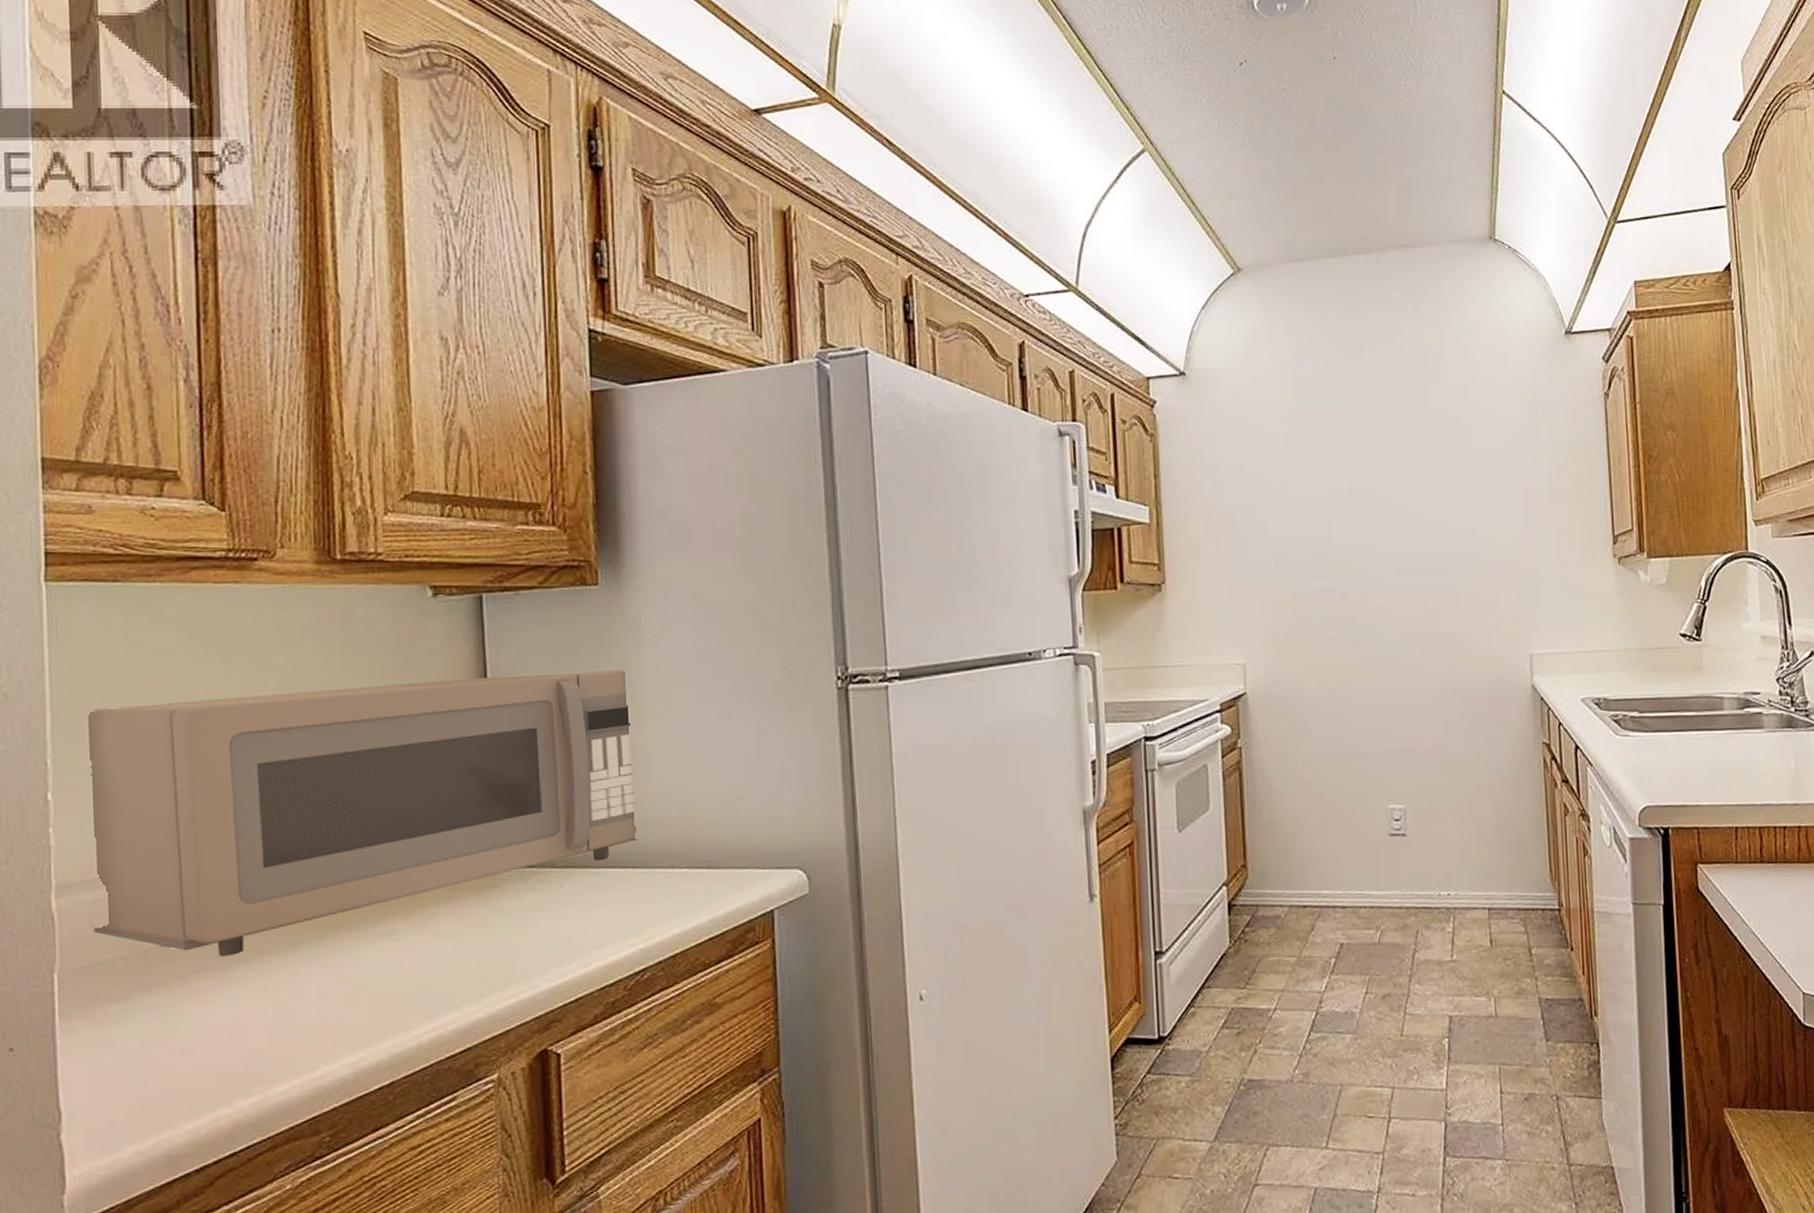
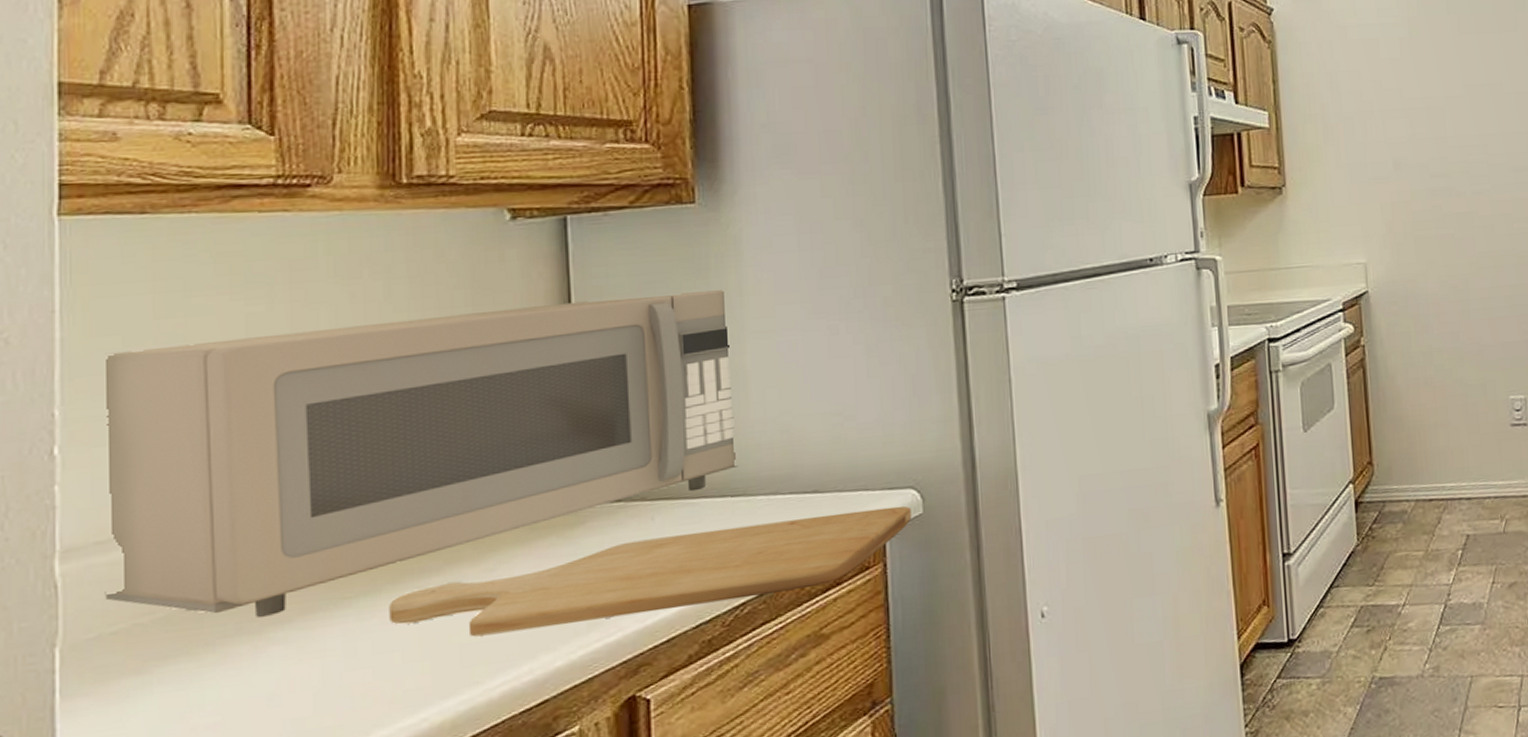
chopping board: none [331,885,799,986] -> present [389,506,912,637]

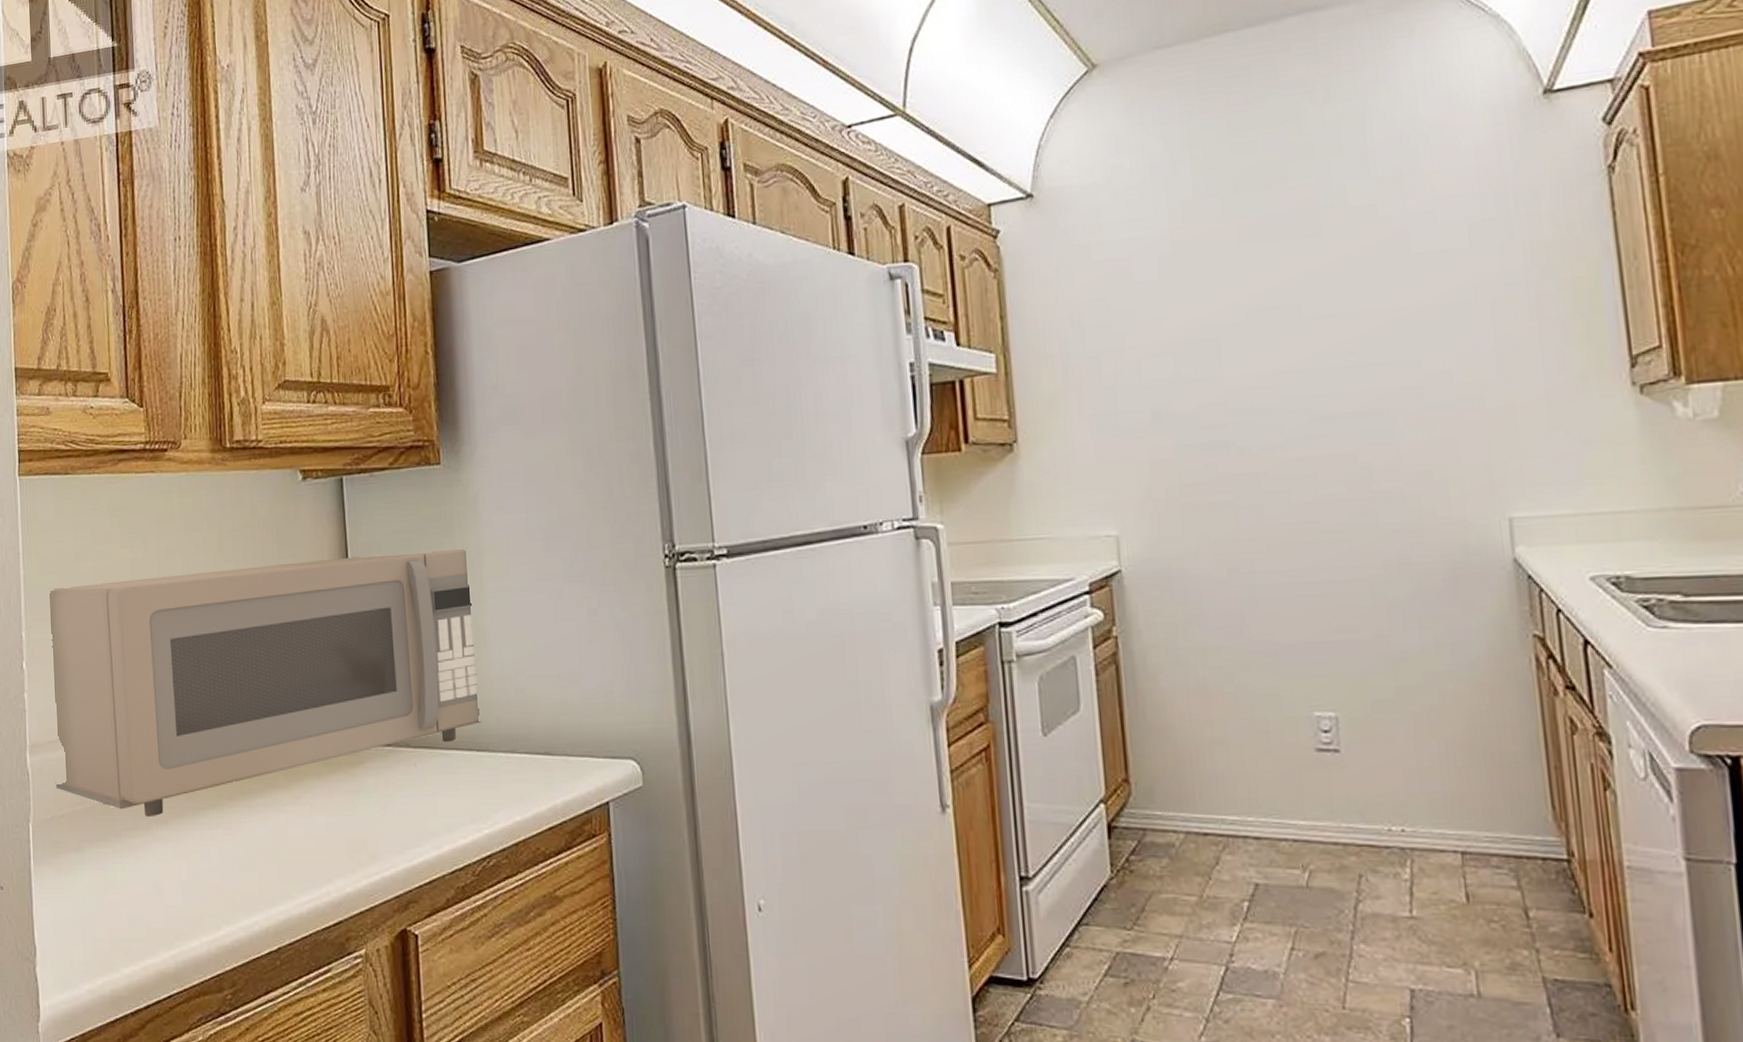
chopping board: present [389,506,912,637] -> none [229,776,633,856]

